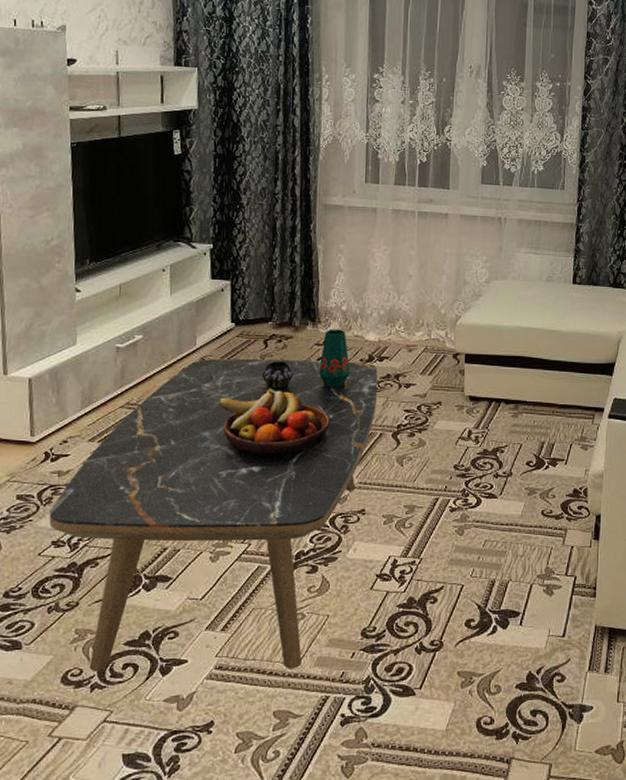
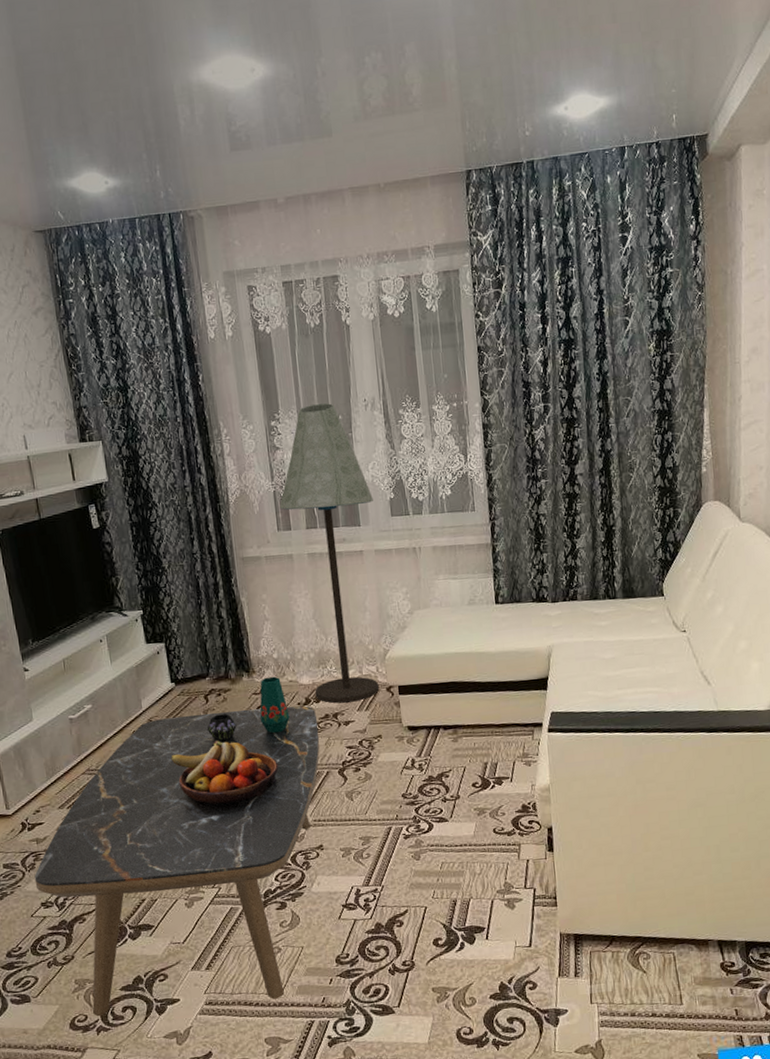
floor lamp: none [370,63,466,365] -> present [279,403,380,704]

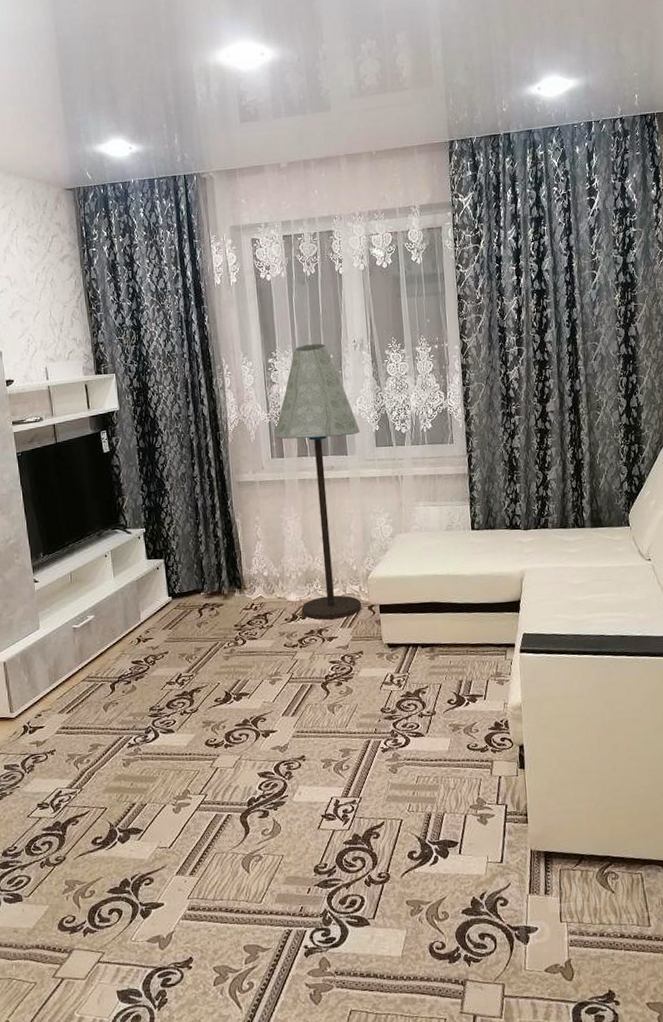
coffee table: present [34,706,320,1017] -> none [32,621,305,918]
fruit bowl: present [170,741,279,805] -> none [165,652,266,714]
vase: present [206,676,290,741] -> none [199,593,277,653]

